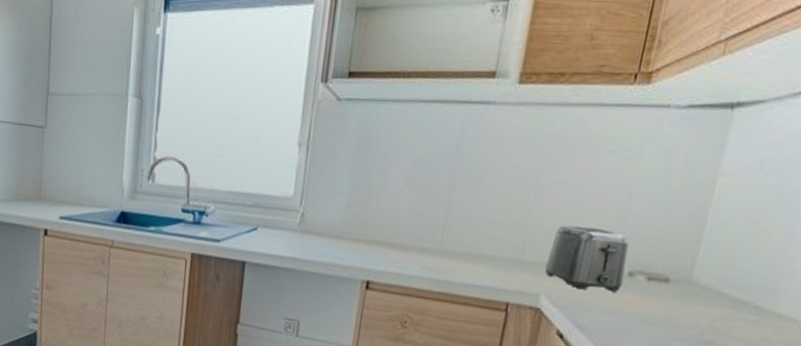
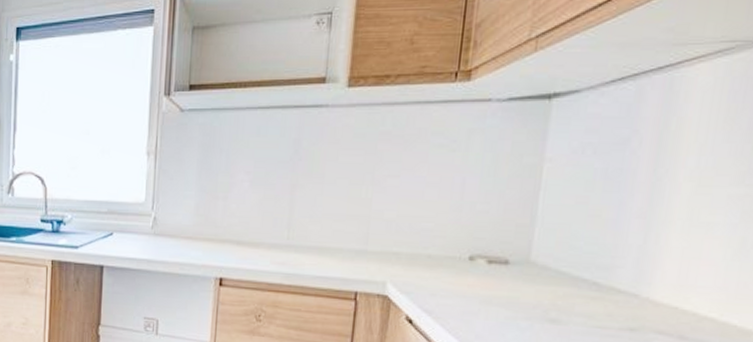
toaster: present [545,225,630,292] -> none [389,215,467,276]

